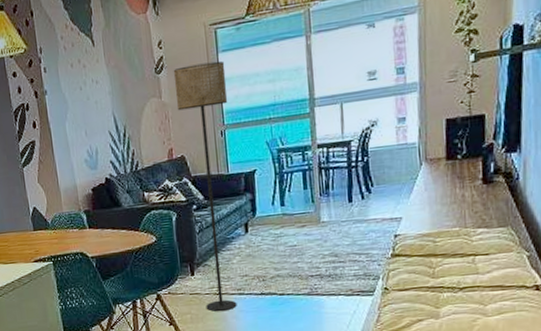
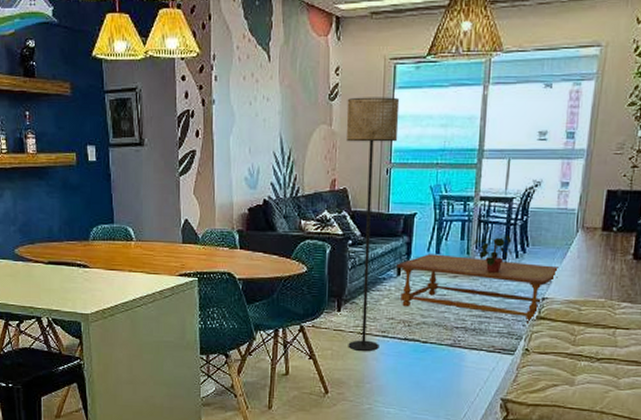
coffee table: none [243,201,407,265] -> present [397,254,558,326]
potted plant: none [318,171,357,217] -> present [474,225,512,272]

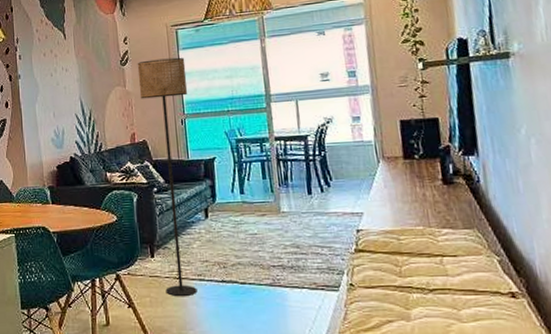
coffee table: present [397,254,558,326] -> none [203,194,368,260]
potted plant: present [474,225,512,272] -> none [276,163,316,208]

